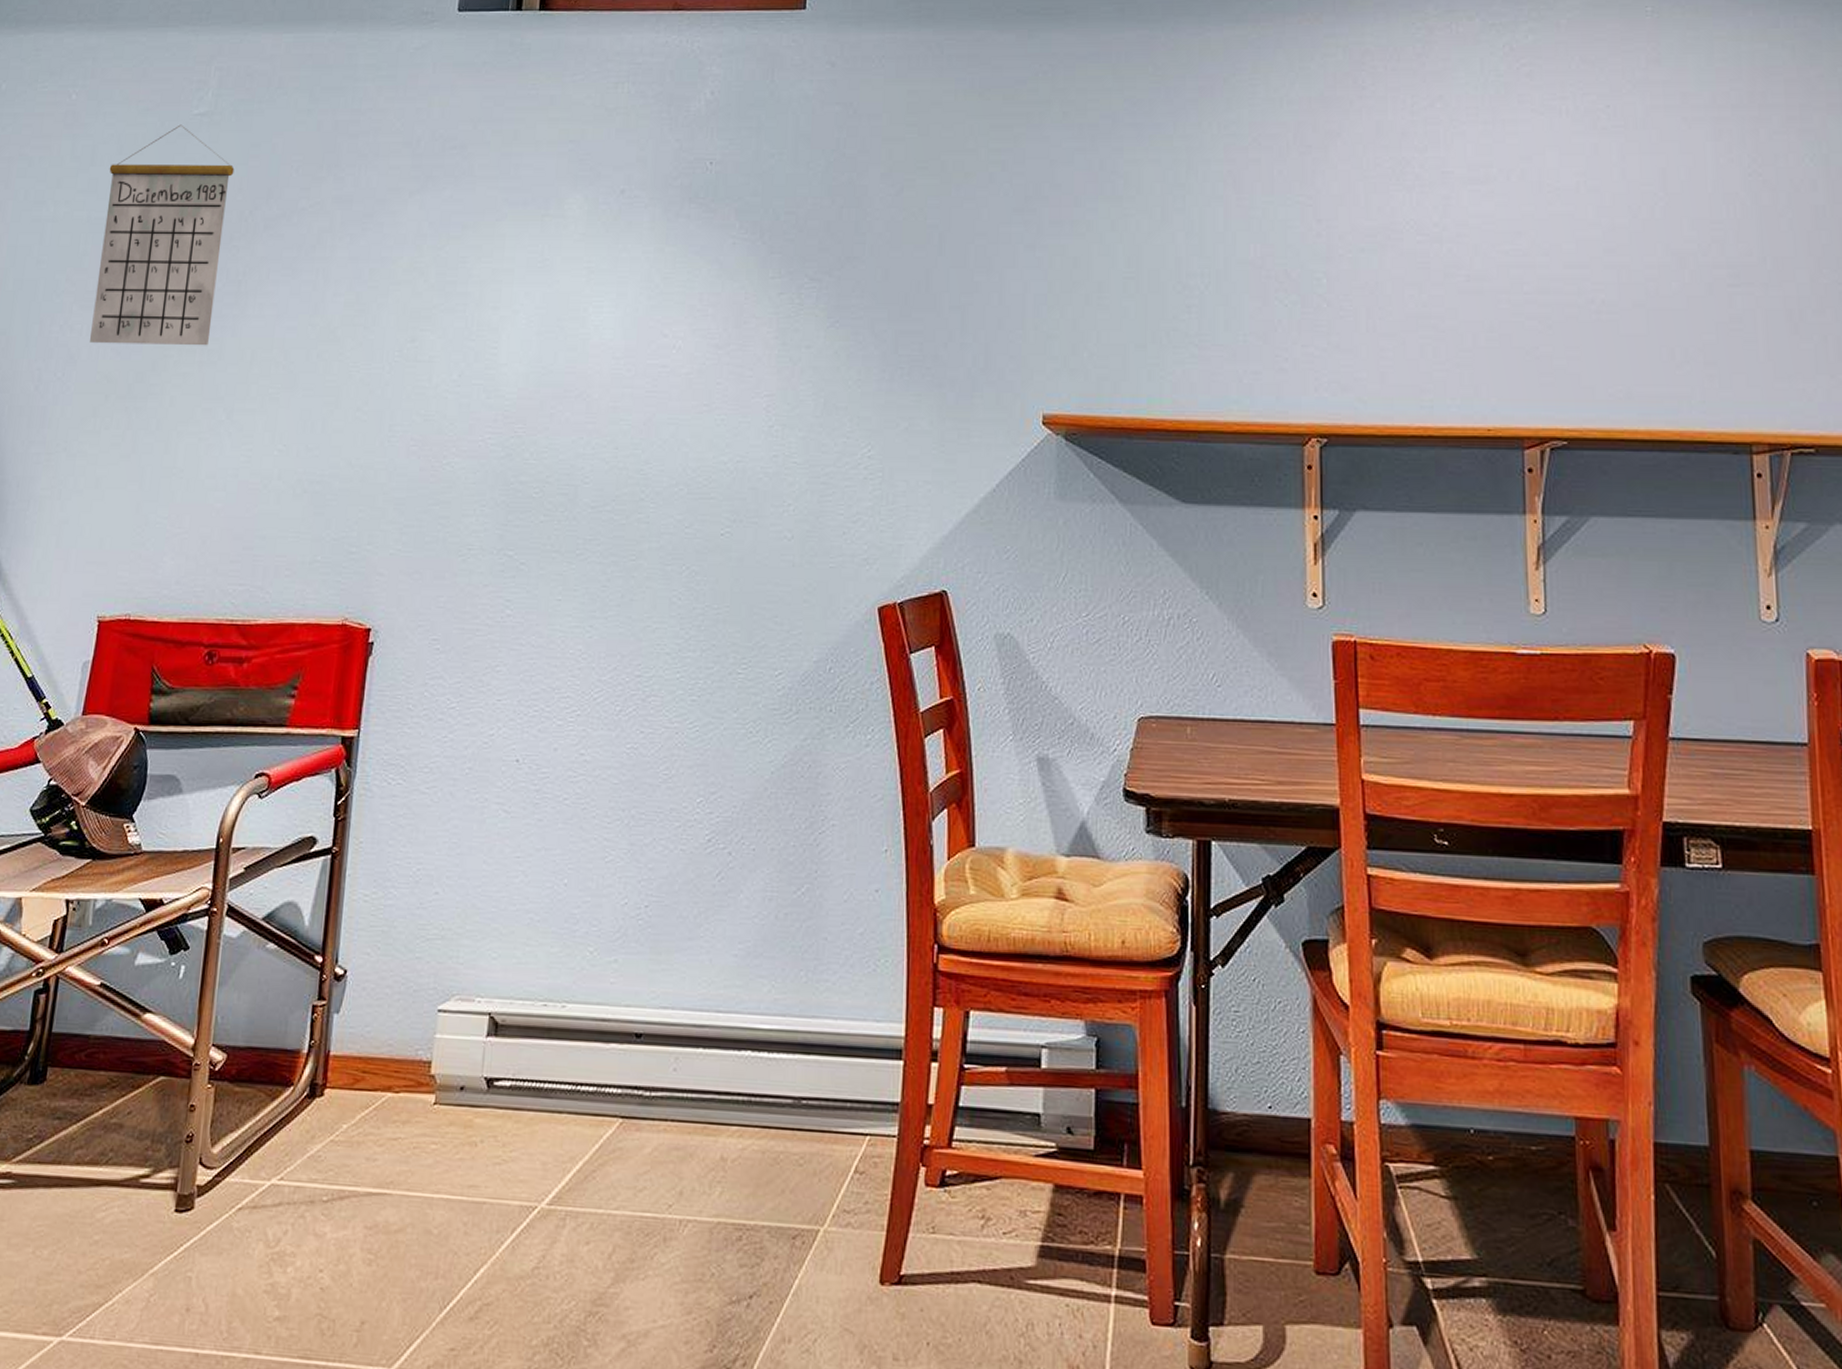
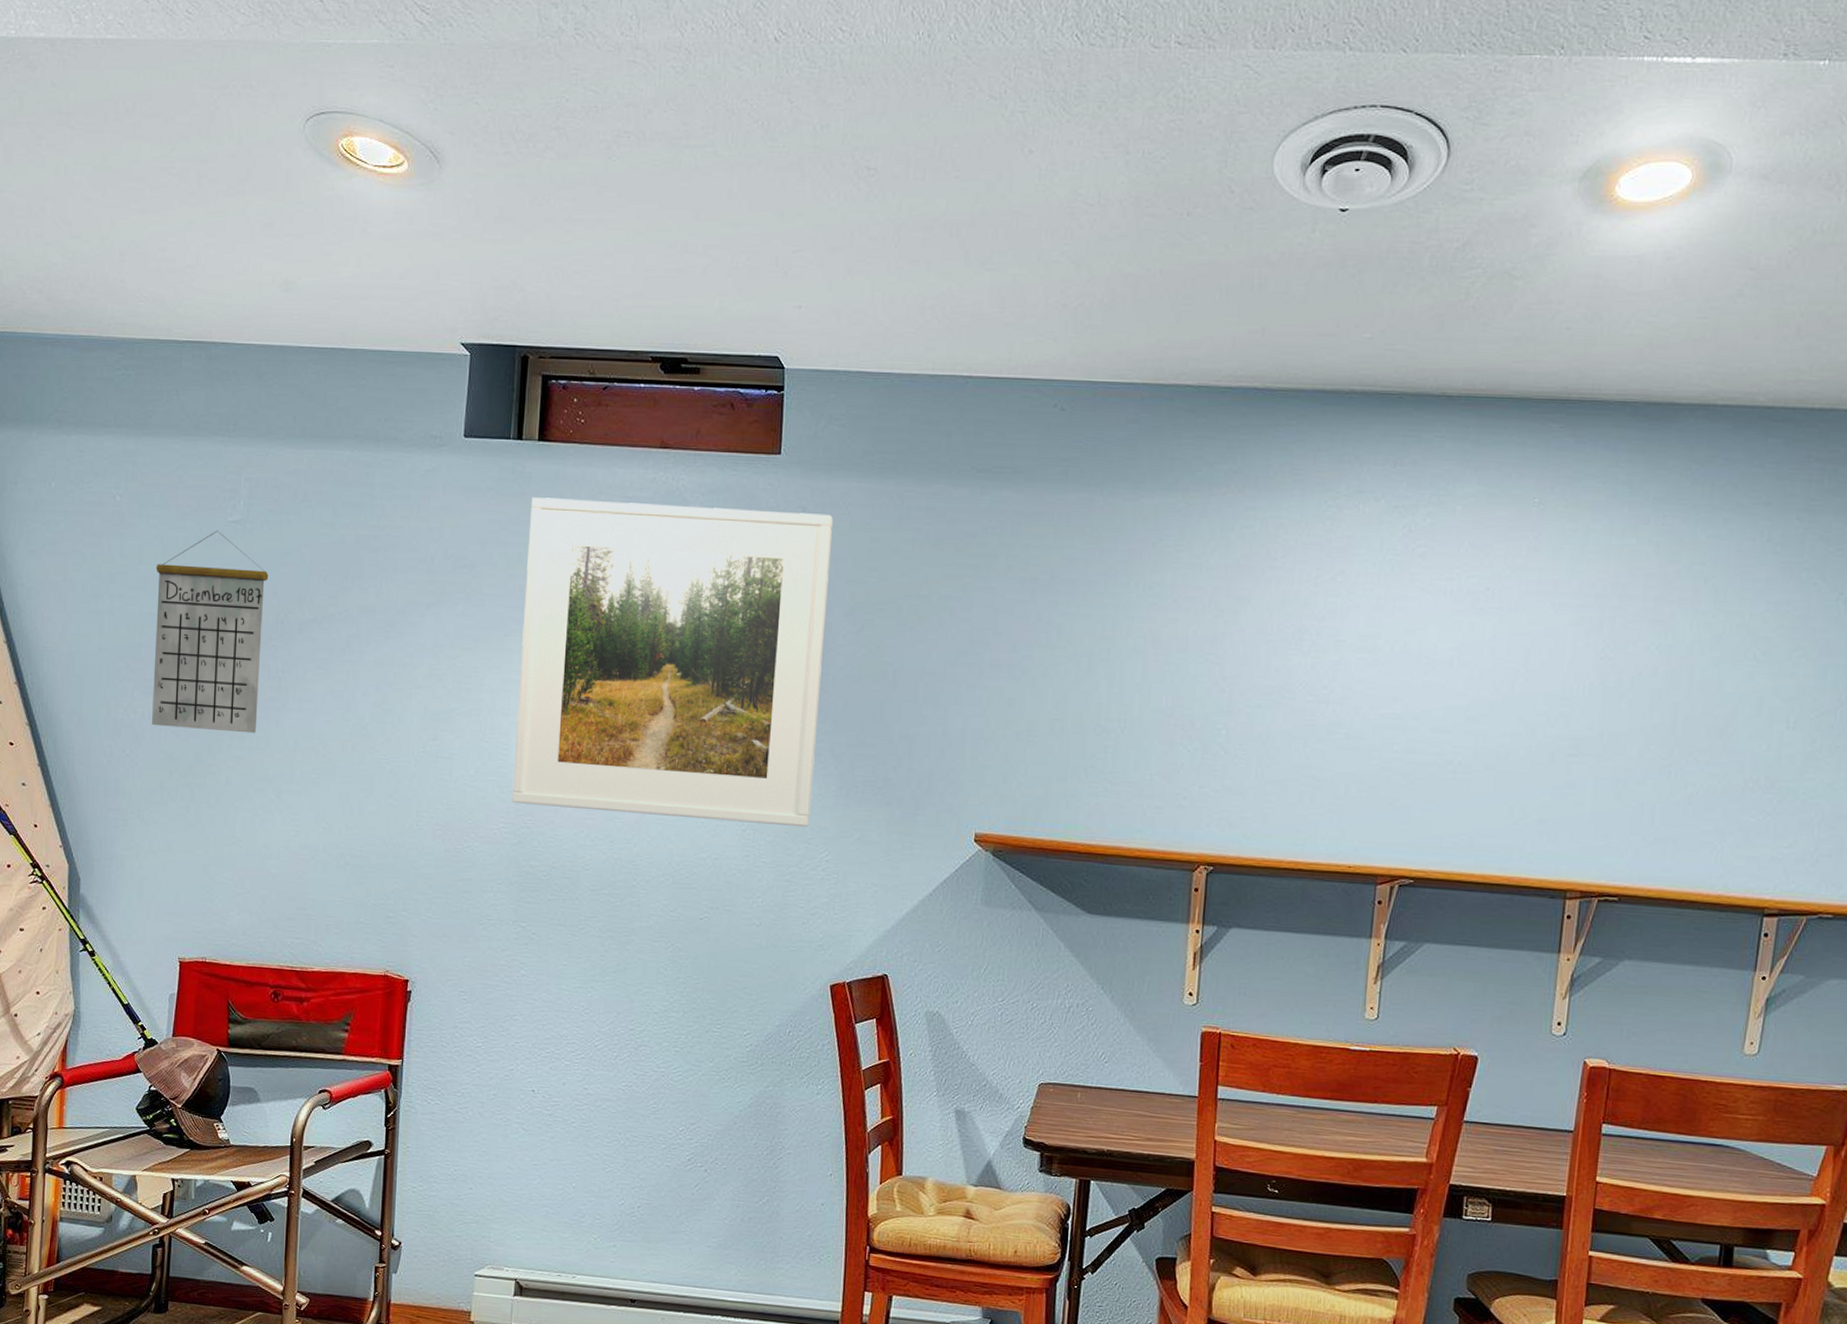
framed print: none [500,68,866,419] -> present [512,497,834,828]

